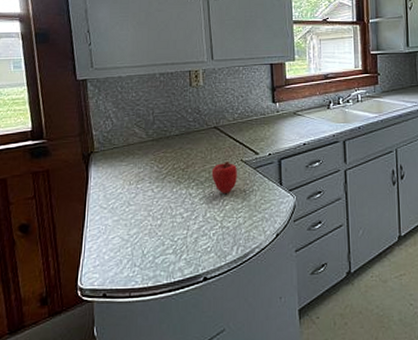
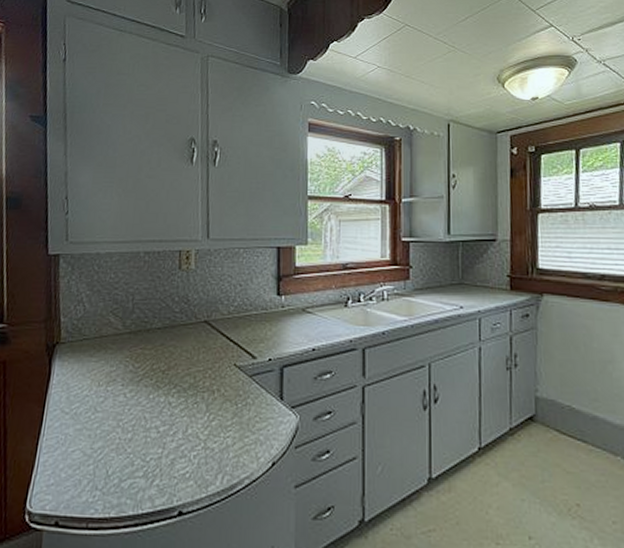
apple: present [212,160,237,193] -> none [197,364,229,405]

